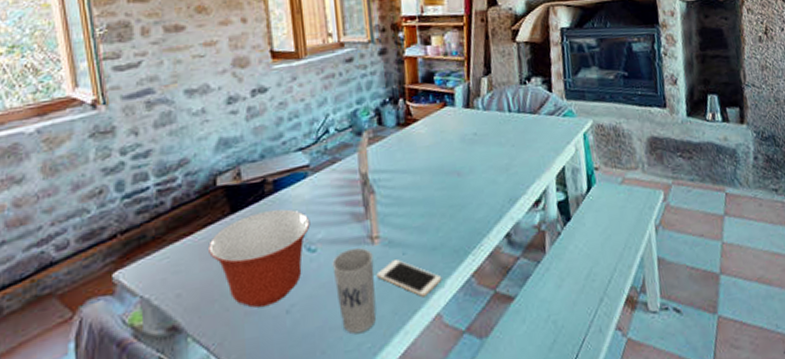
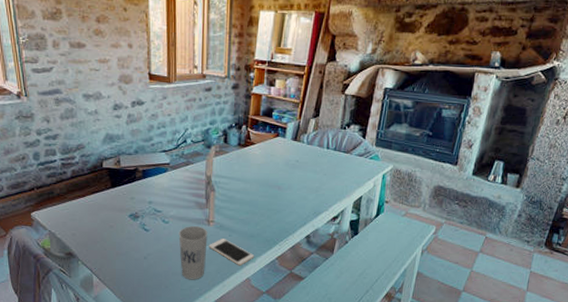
mixing bowl: present [208,209,311,308] -> none [95,190,166,252]

